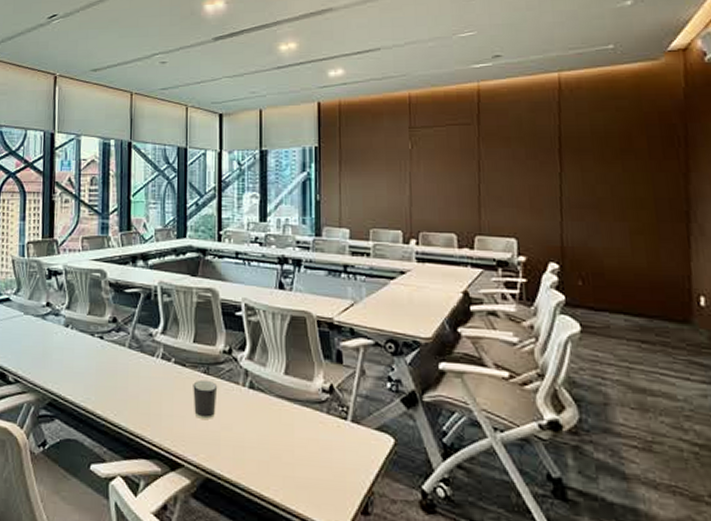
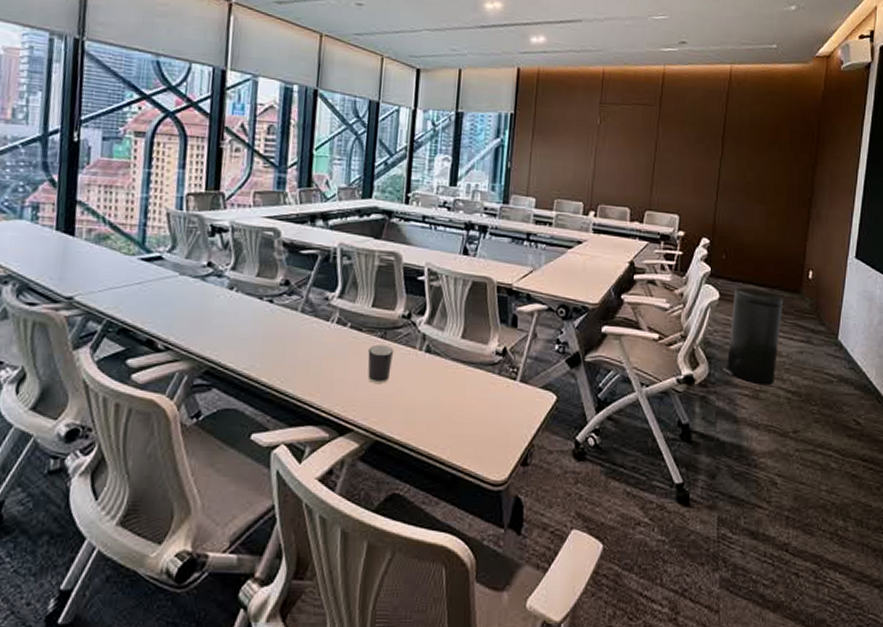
pedal bin: none [597,317,672,436] -> present [723,287,784,386]

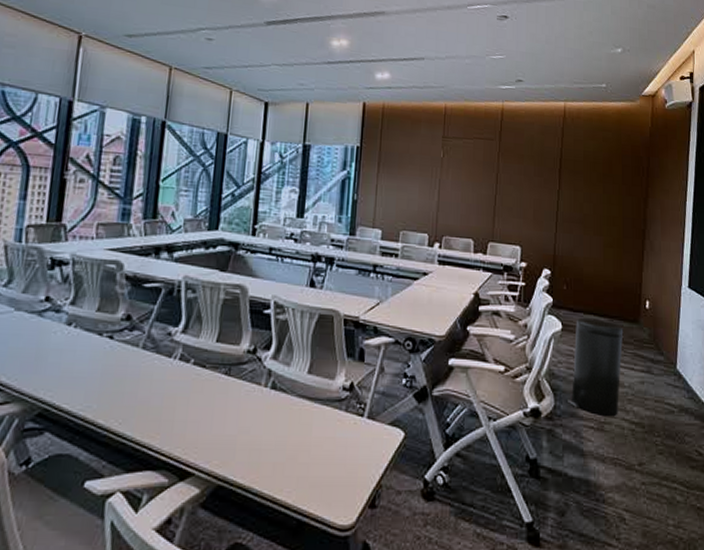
mug: present [367,344,394,383] -> none [210,381,239,423]

